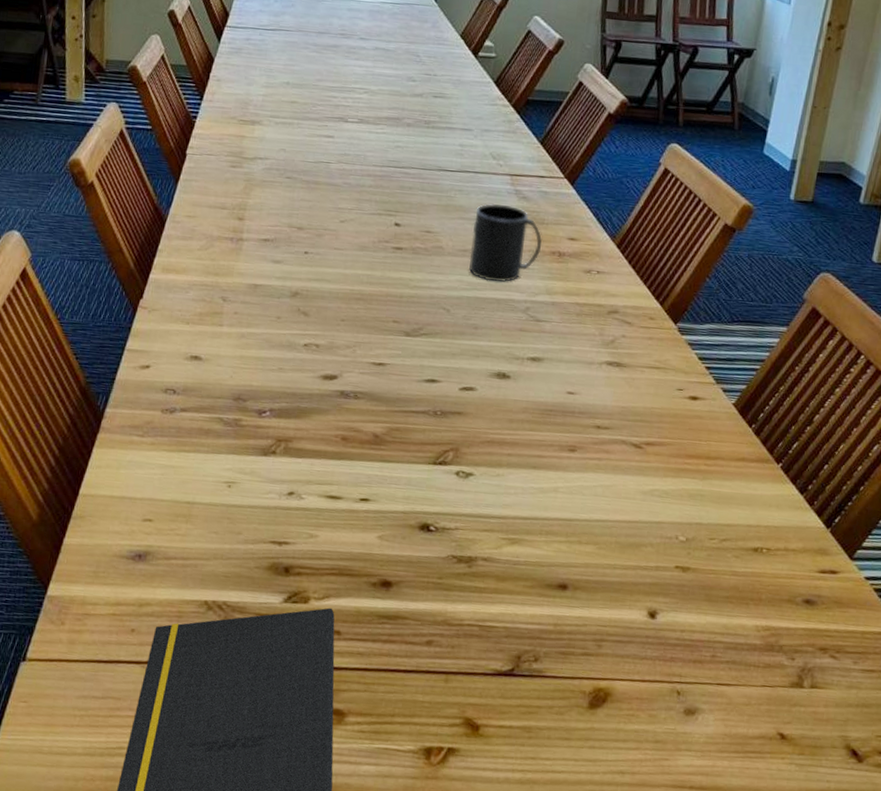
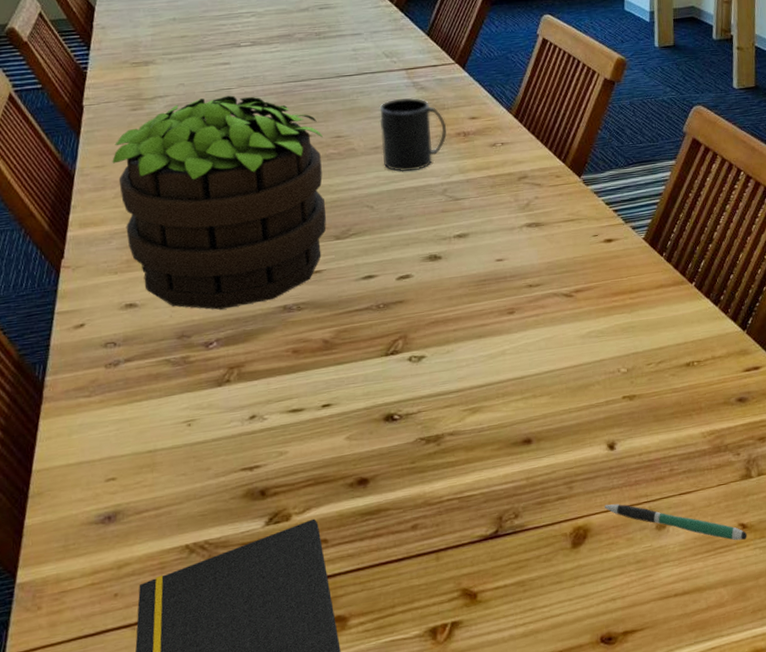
potted plant: none [203,167,413,383] -> present [112,95,326,310]
pen: none [632,673,785,752] -> present [605,503,747,541]

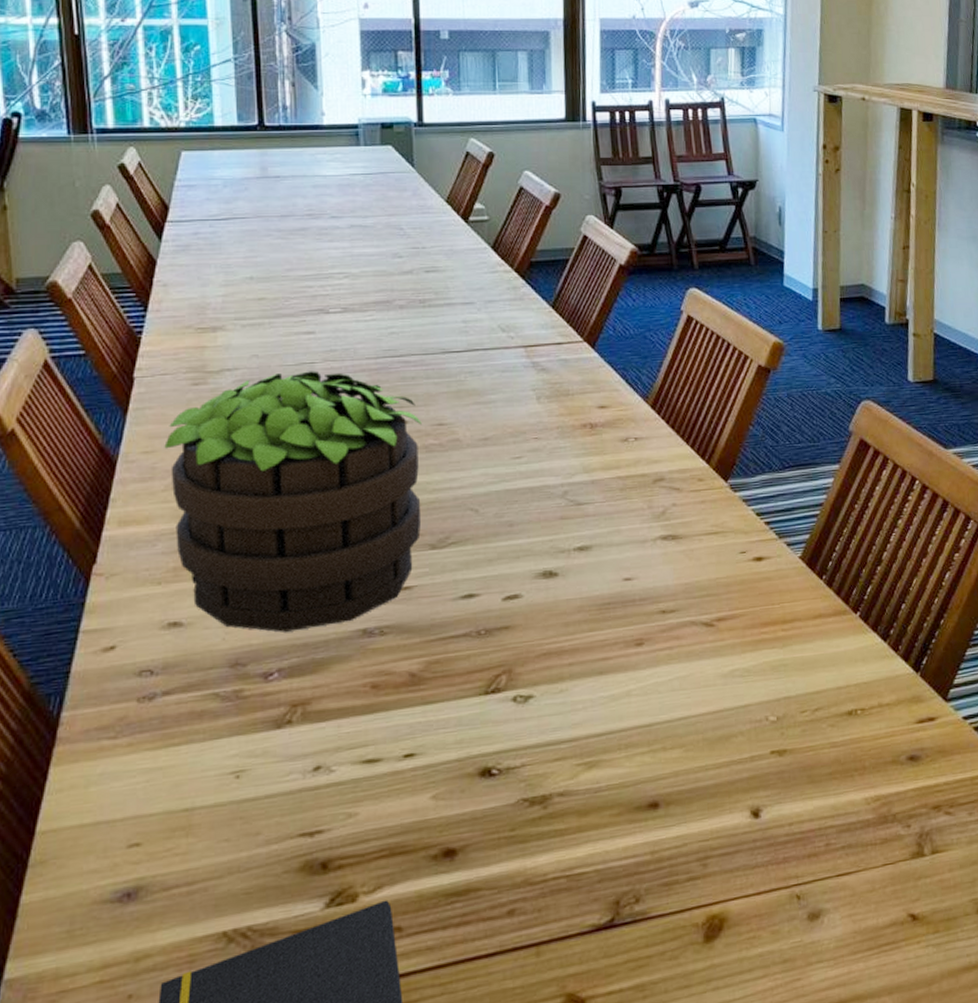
mug: present [379,98,447,172] -> none [490,381,571,469]
pen: present [605,503,747,541] -> none [746,886,918,936]

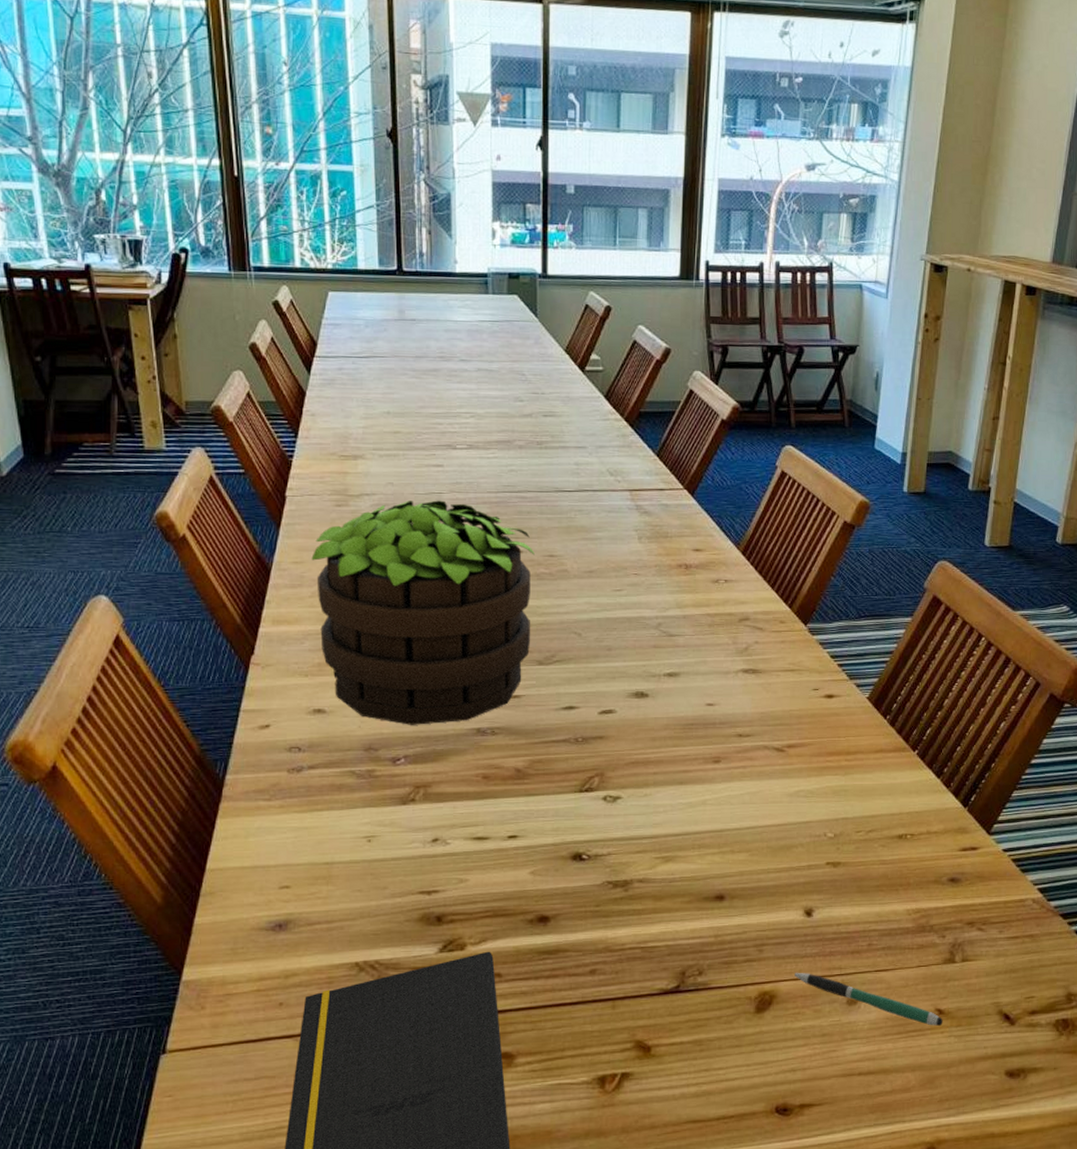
pen: none [746,886,918,936] -> present [795,972,943,1027]

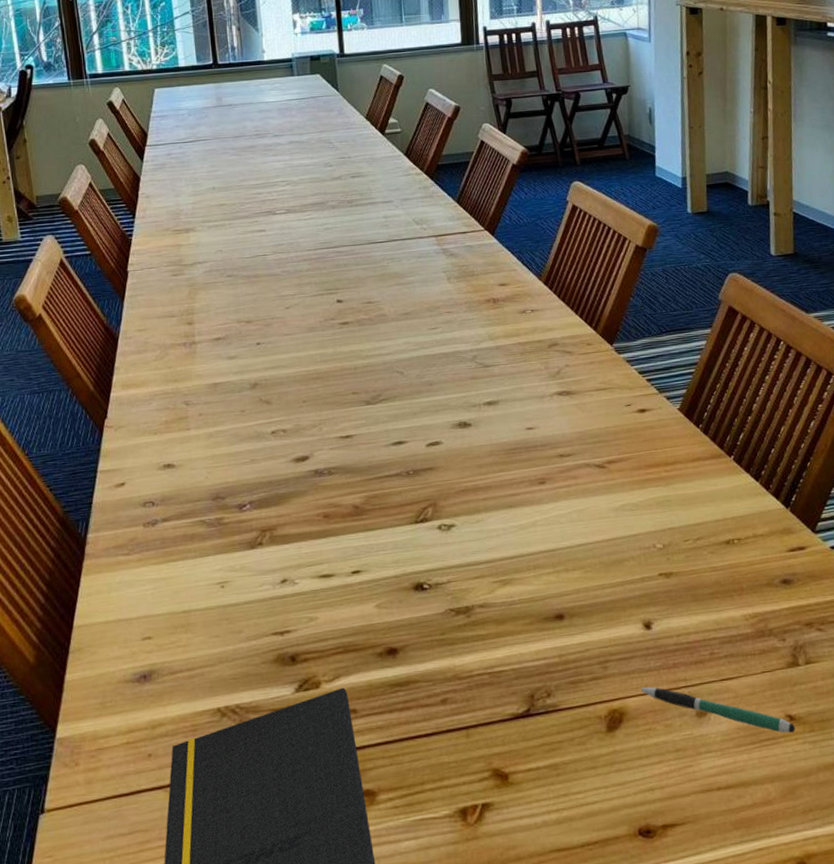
potted plant: present [311,500,535,725] -> none [153,261,357,472]

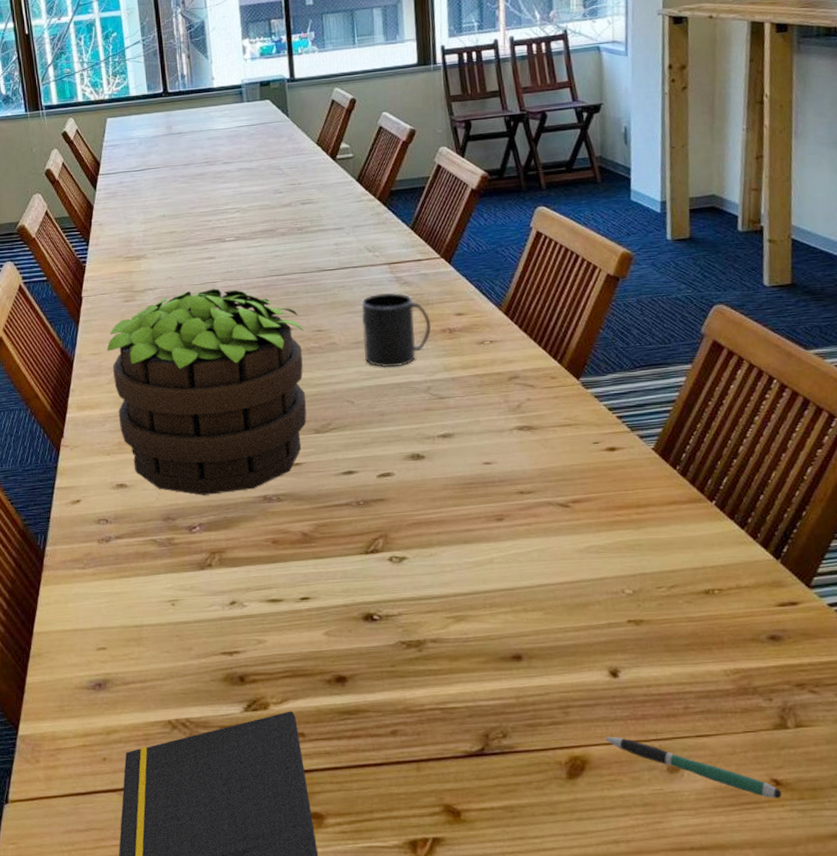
potted plant: none [153,261,357,472] -> present [107,288,307,495]
mug: none [409,264,477,338] -> present [361,293,432,368]

